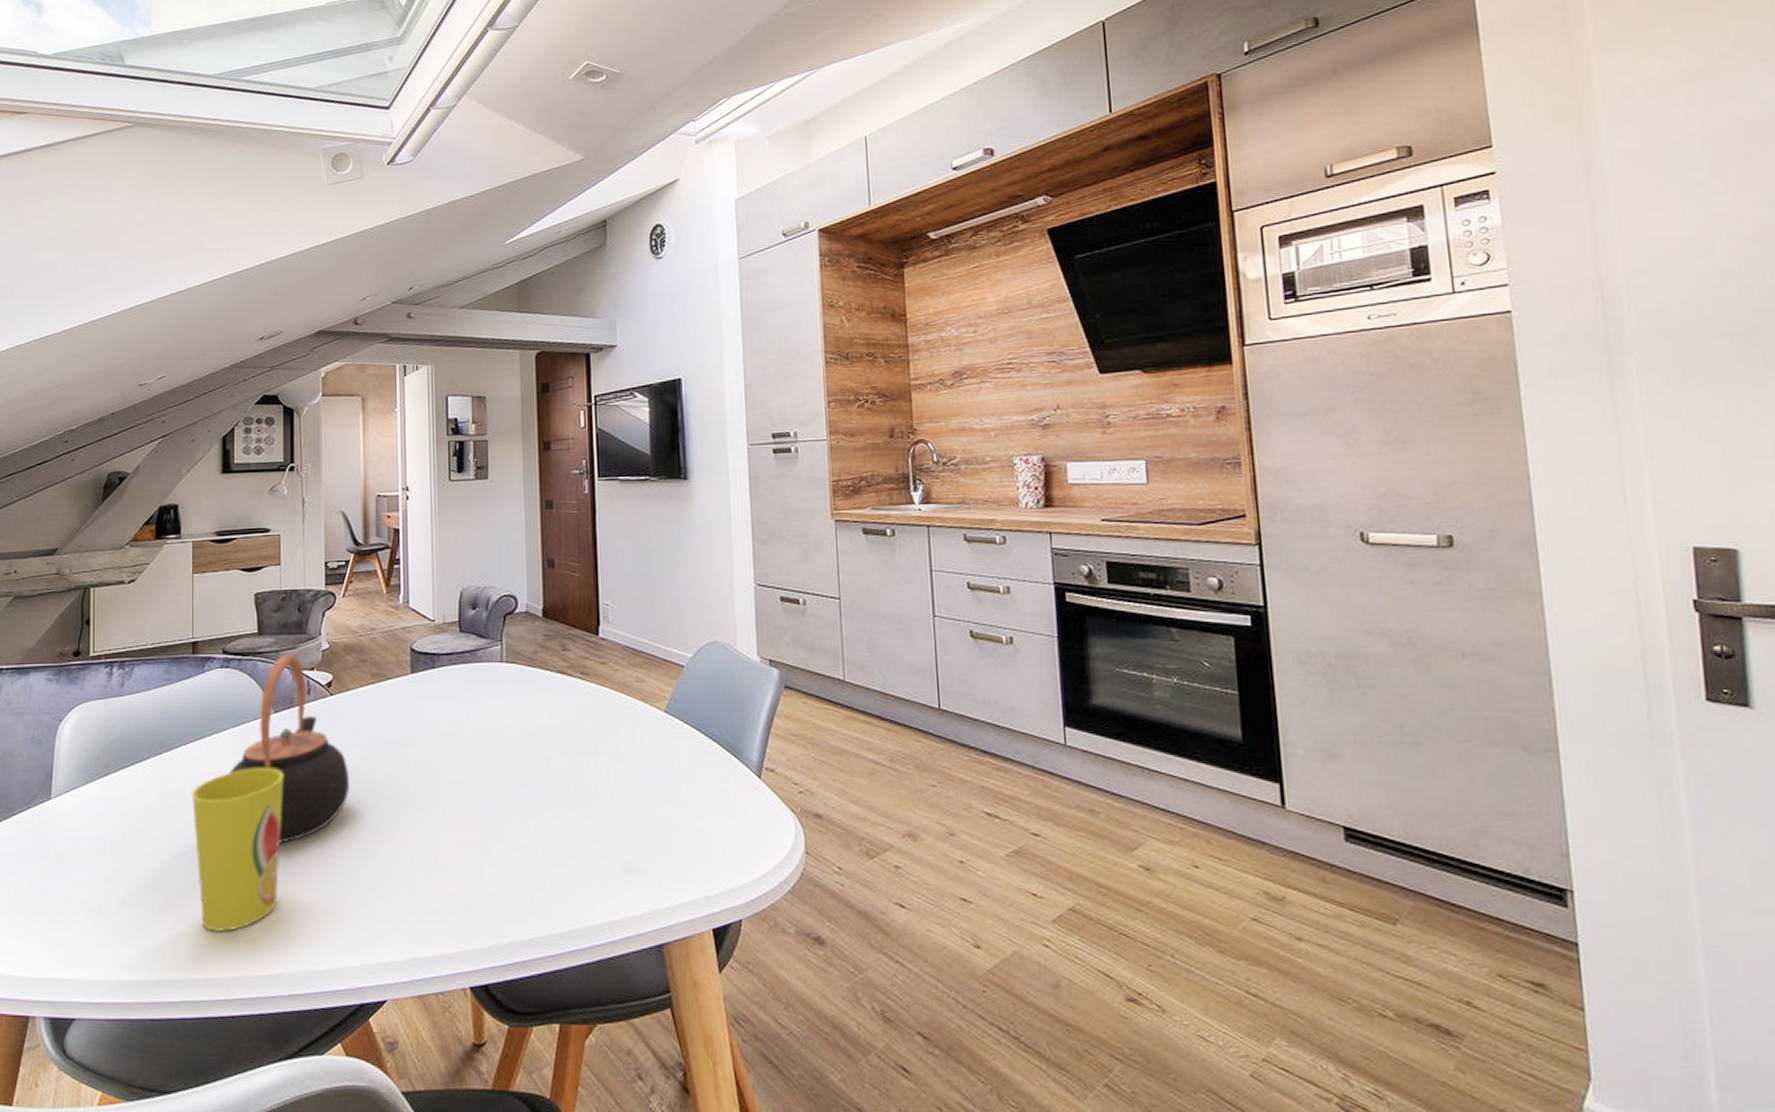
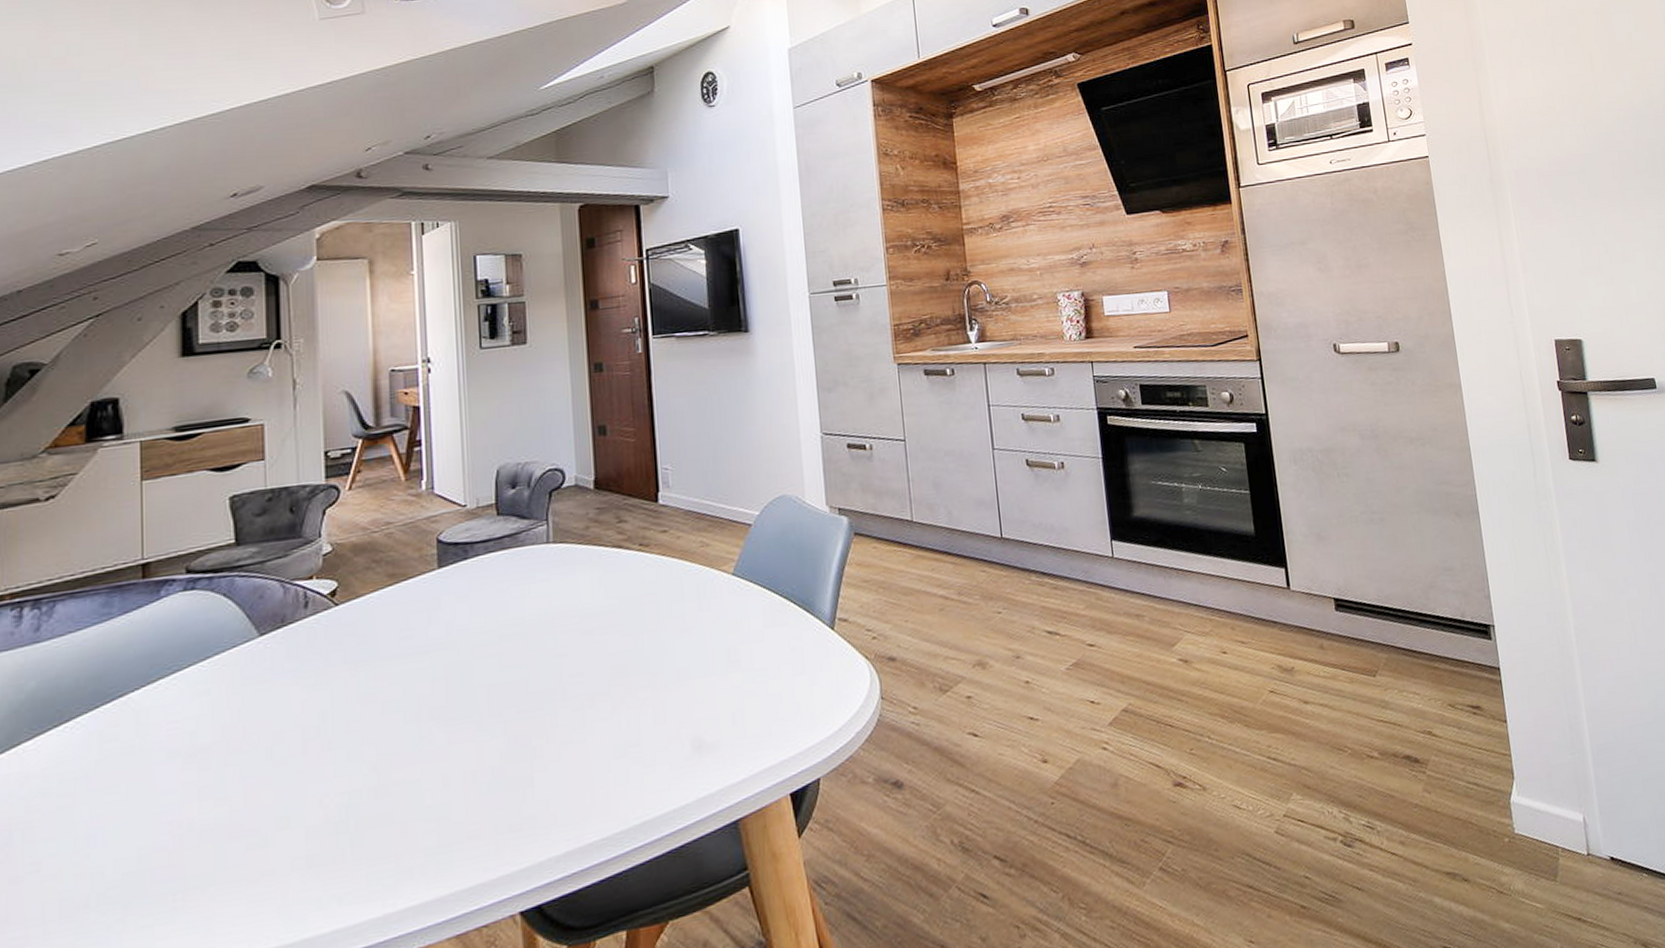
cup: present [191,768,283,932] -> none [143,701,274,916]
teapot: present [229,654,350,844] -> none [198,563,363,791]

